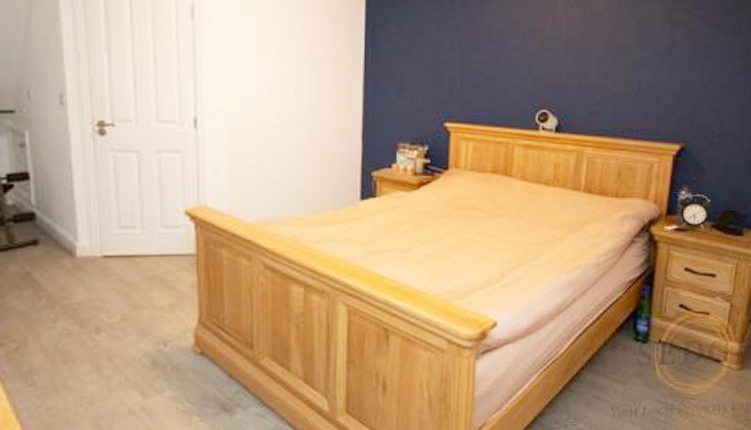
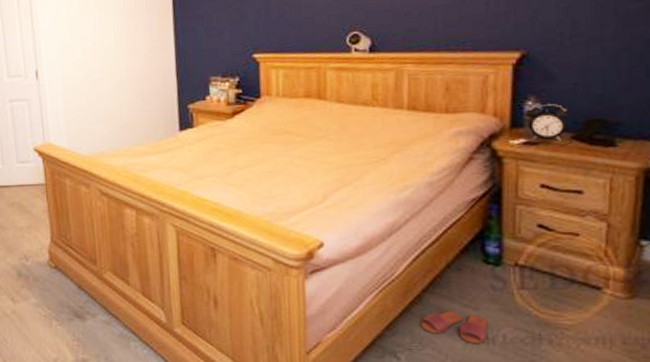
slippers: none [577,386,633,417] -> present [420,311,488,345]

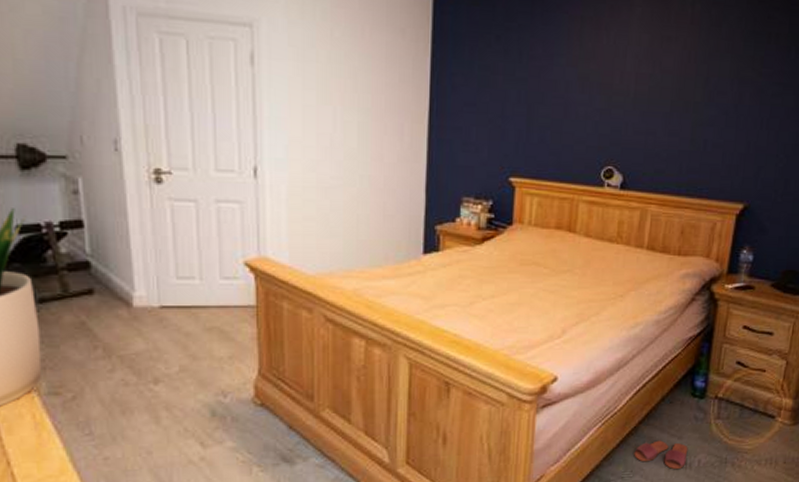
alarm clock: present [522,103,572,146] -> none [735,253,772,292]

